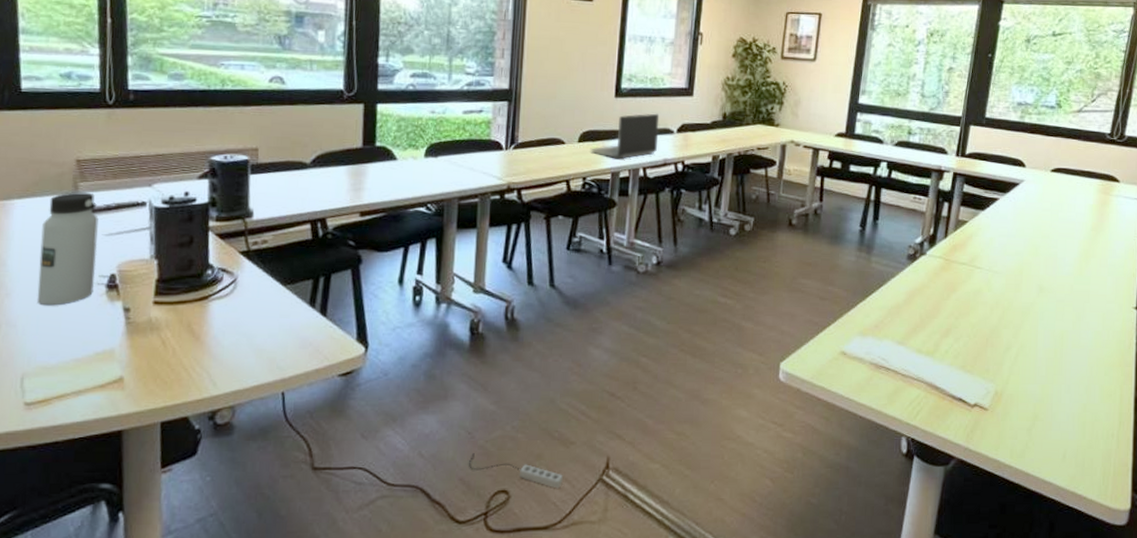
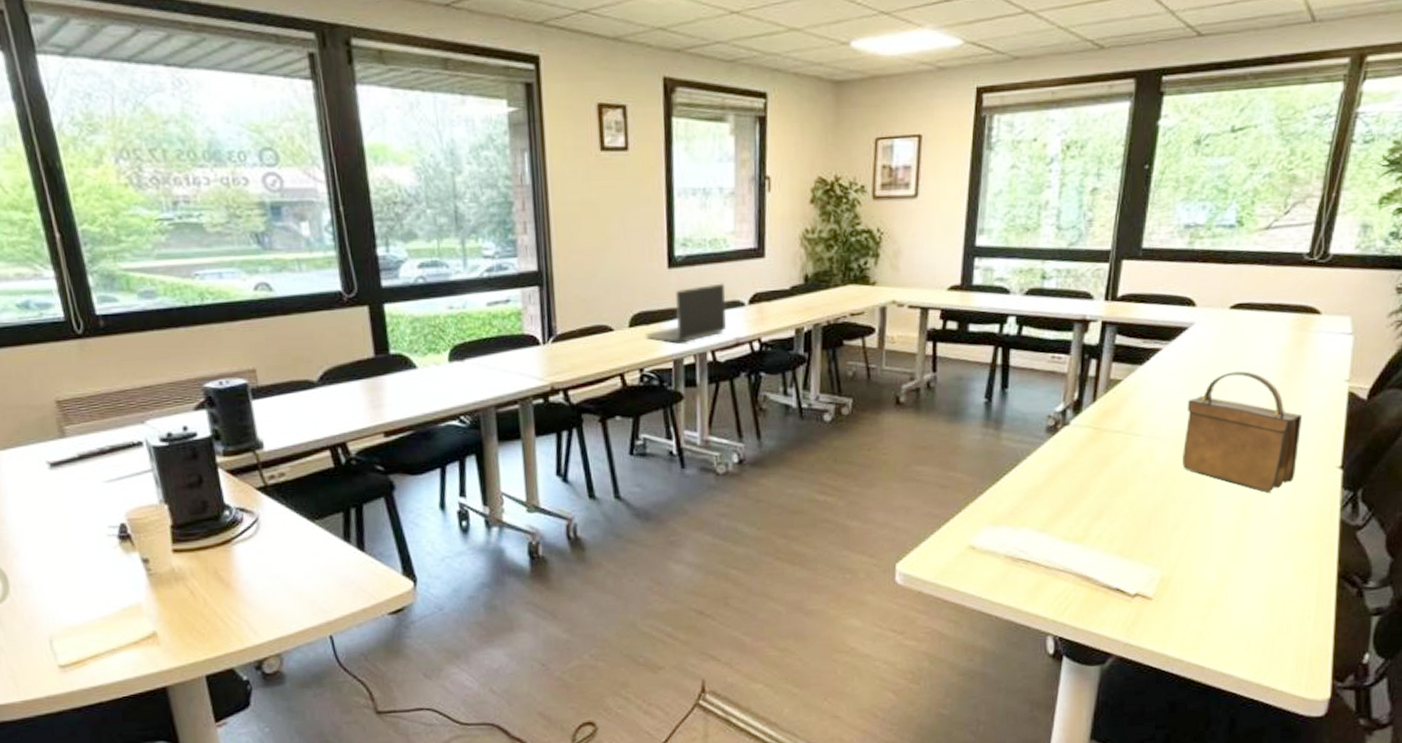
water bottle: present [37,192,99,306] -> none [35,436,106,563]
power strip: present [469,453,563,489] -> none [547,686,654,717]
handbag: none [1014,222,1107,325] -> present [1182,371,1303,493]

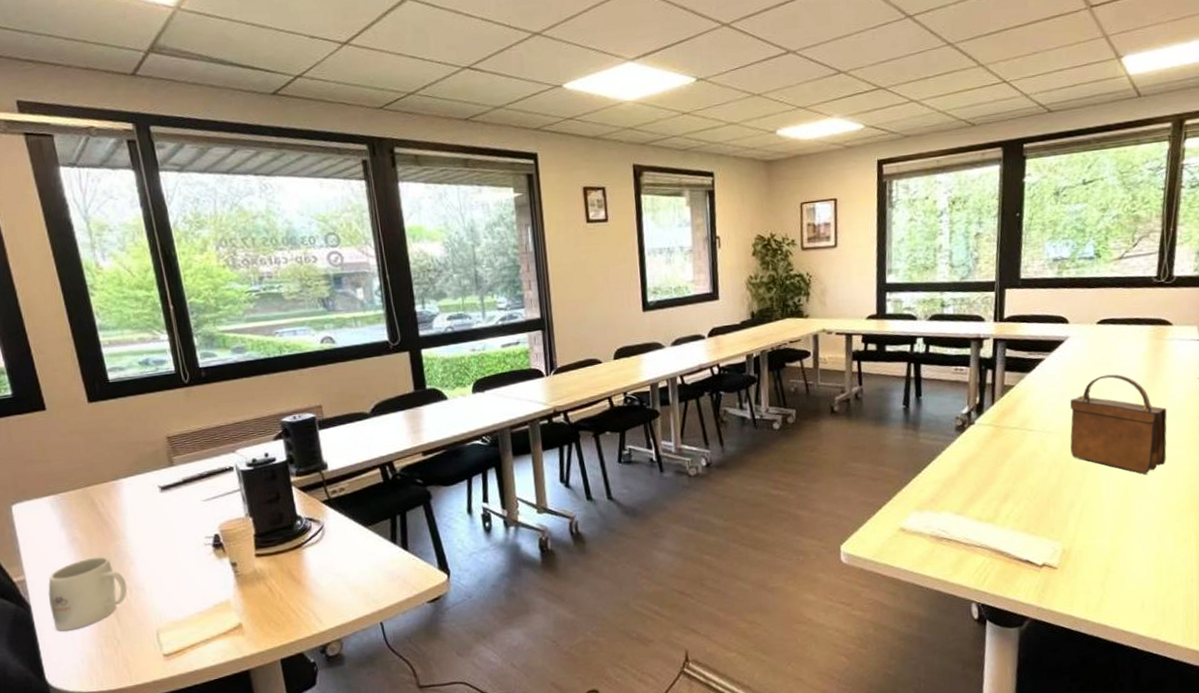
laptop computer: present [644,283,727,344] -> none [626,321,691,371]

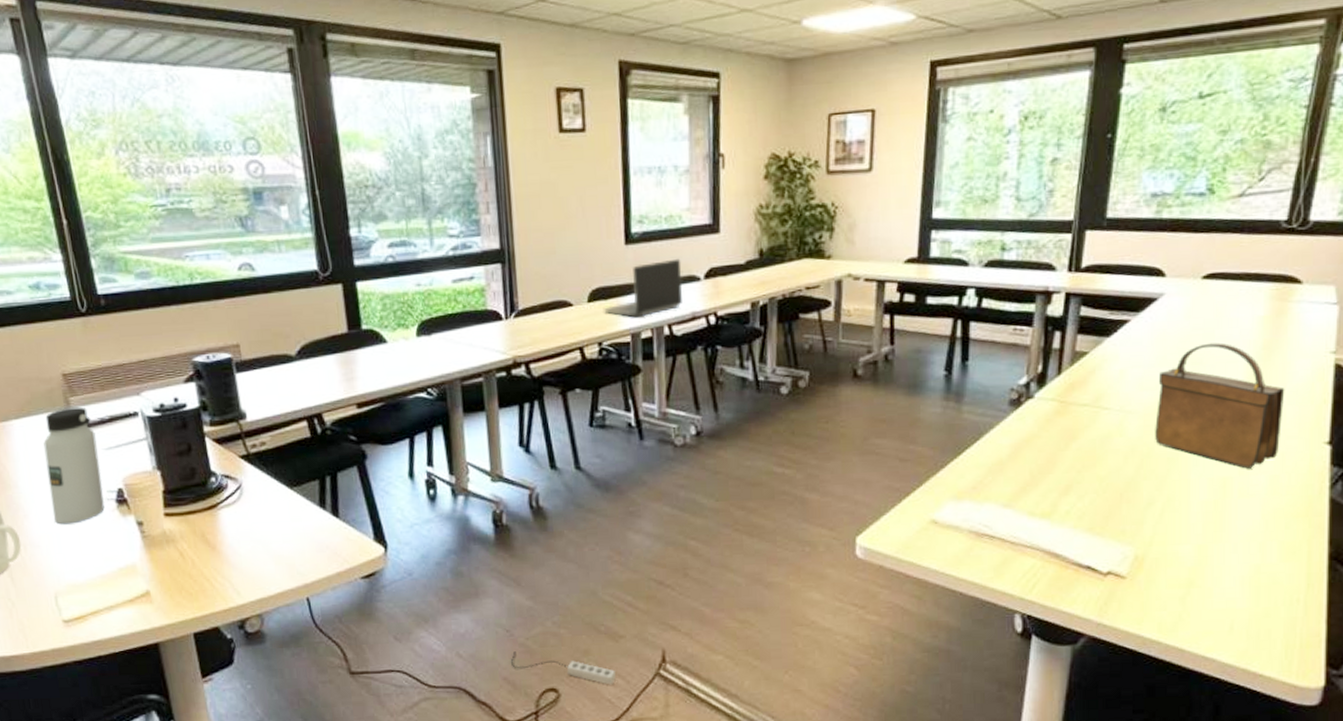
water bottle: none [149,464,203,568] -> present [43,407,105,524]
power strip: none [558,659,647,684] -> present [511,651,616,685]
laptop computer: none [626,321,691,371] -> present [602,258,683,318]

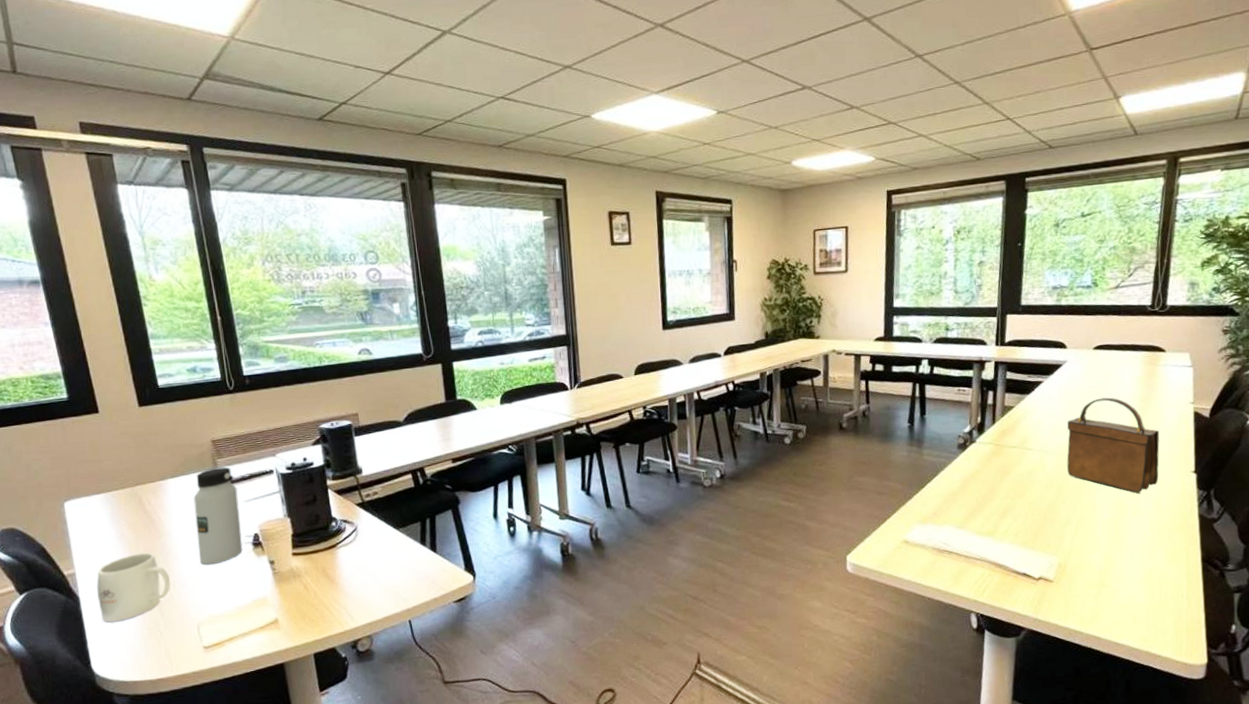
power strip: present [511,651,616,685] -> none [576,659,661,684]
laptop computer: present [602,258,683,318] -> none [646,340,708,387]

